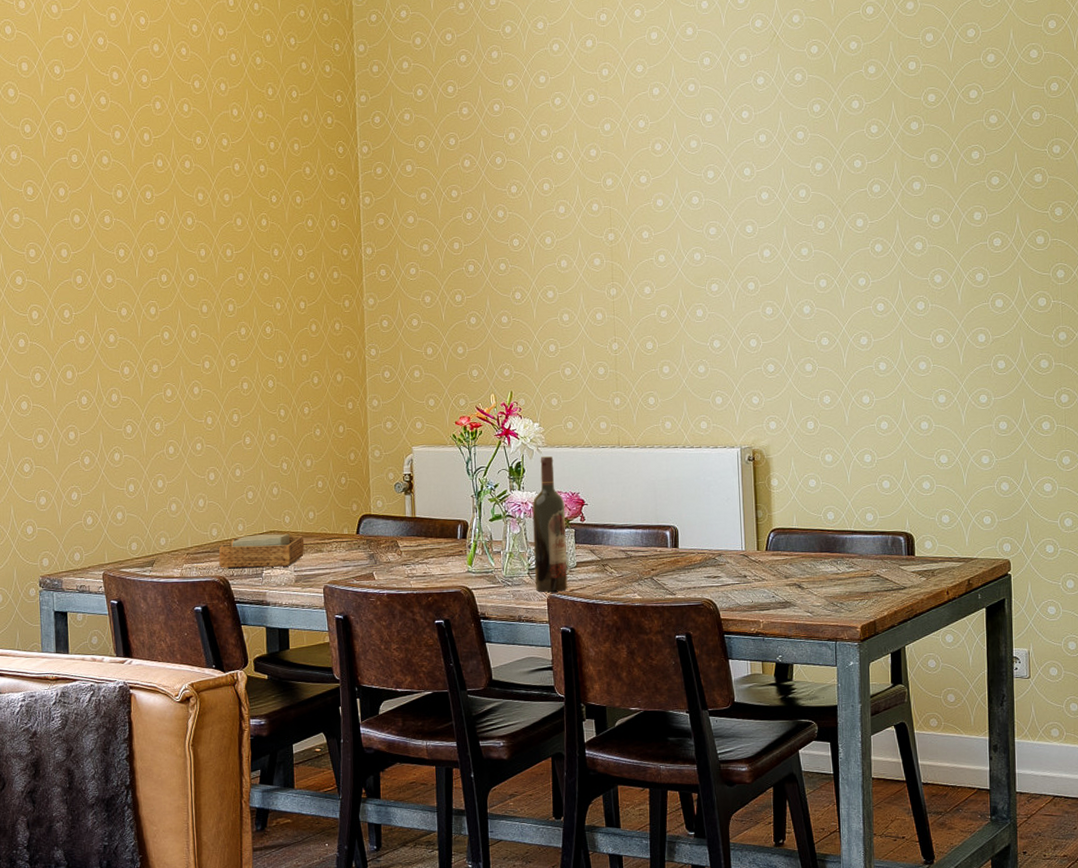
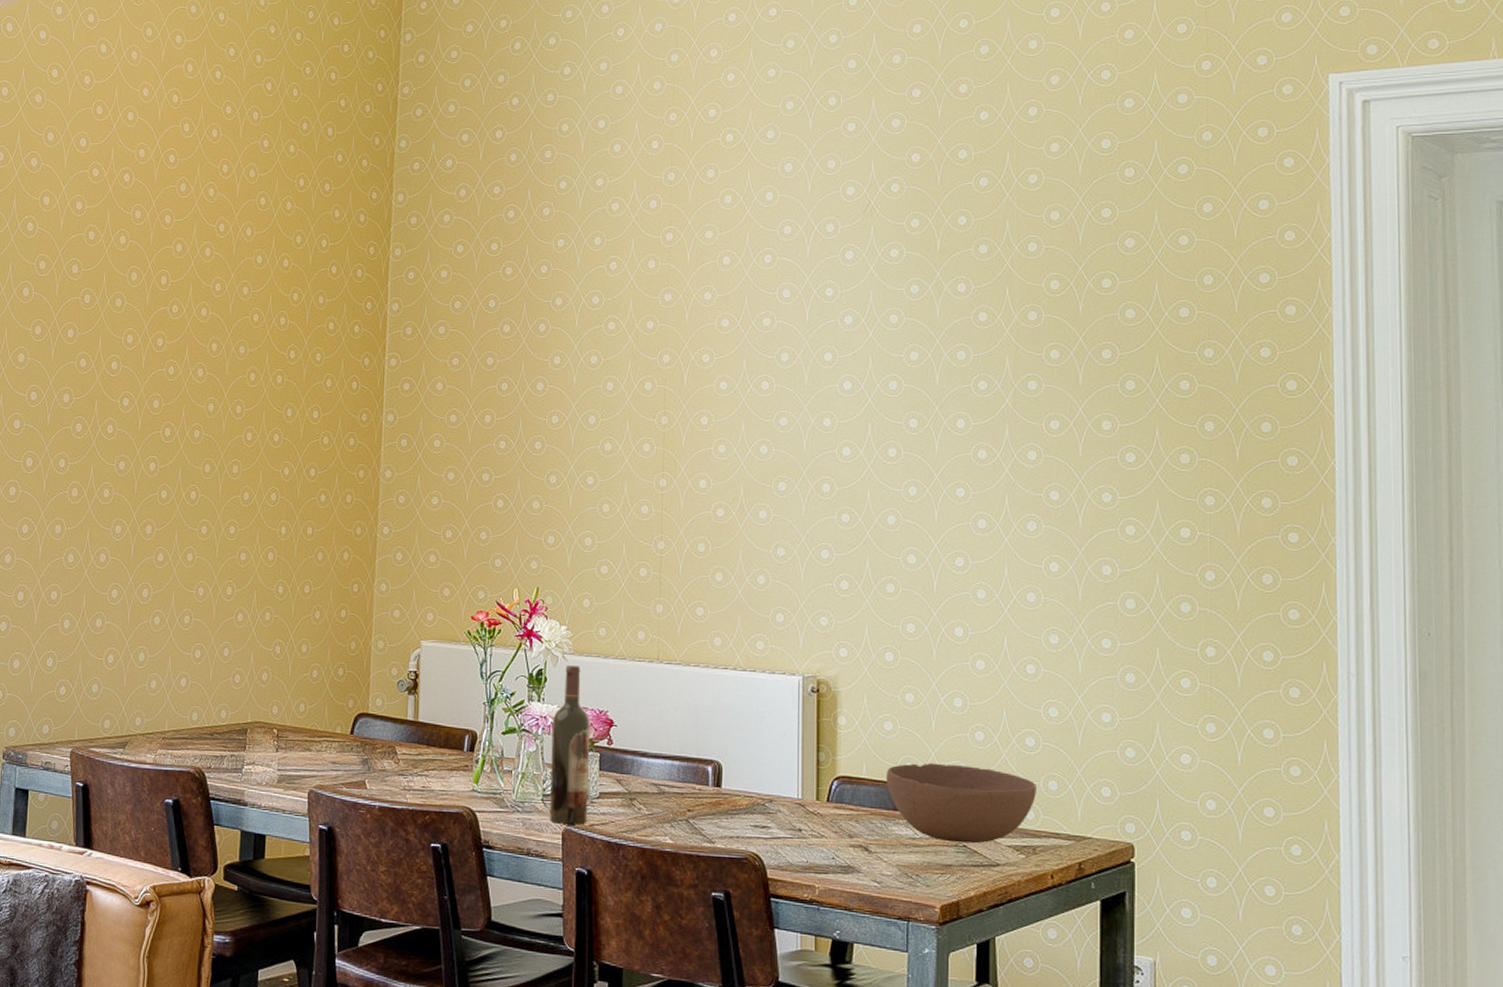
napkin holder: present [218,534,305,568] -> none [196,724,292,764]
bowl: none [812,510,933,574] -> present [885,763,1036,844]

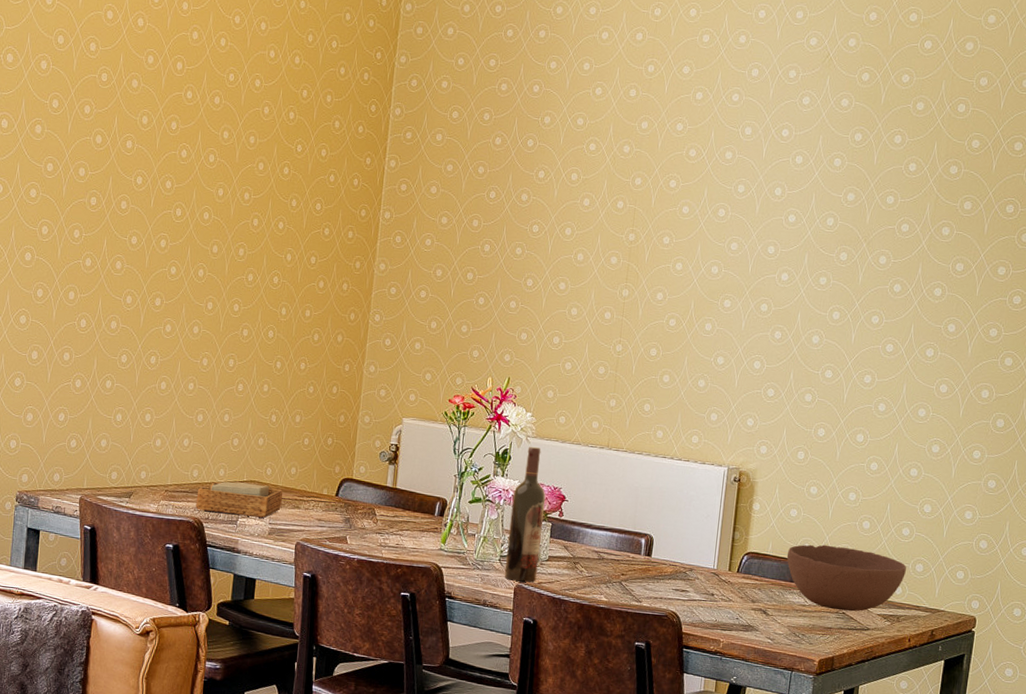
napkin holder: none [196,724,292,764] -> present [196,481,283,518]

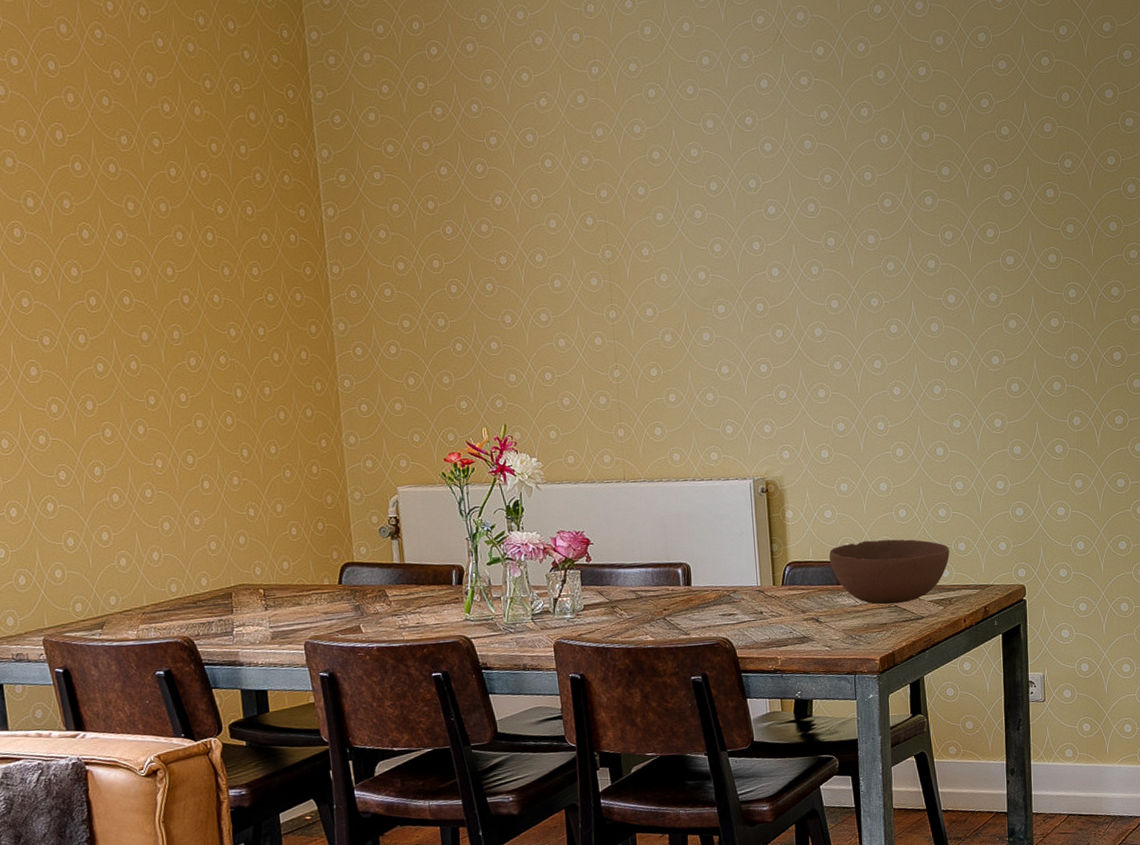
napkin holder: present [196,481,283,518] -> none [180,587,280,628]
wine bottle: present [504,446,546,582] -> none [533,492,576,638]

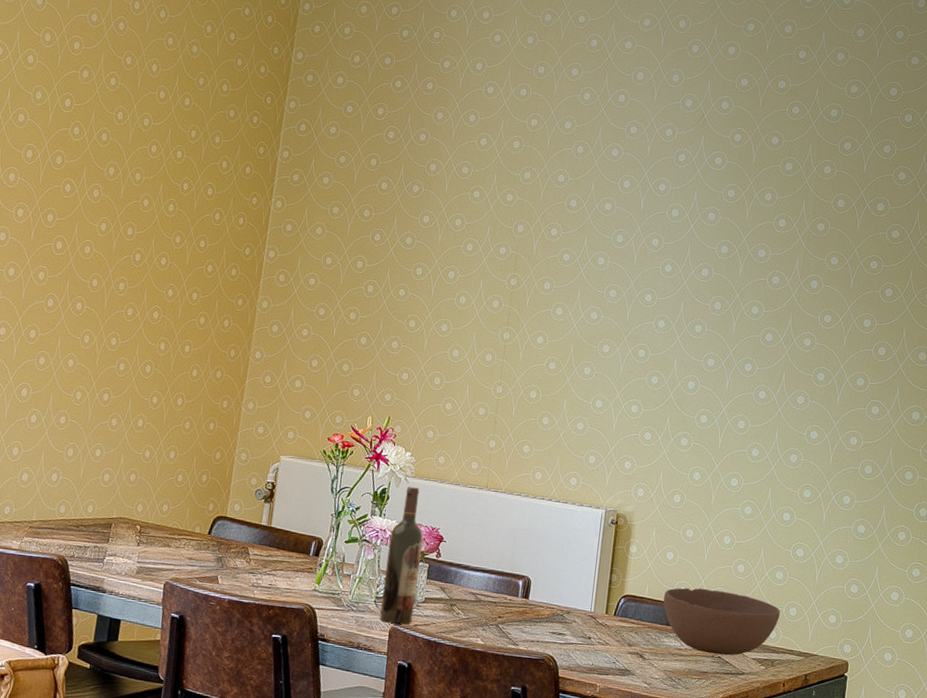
wine bottle: none [533,492,576,638] -> present [379,486,424,625]

